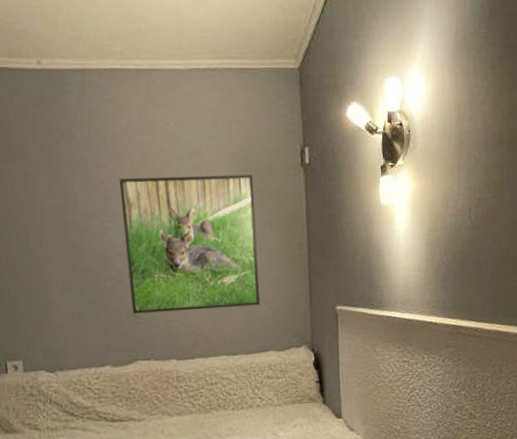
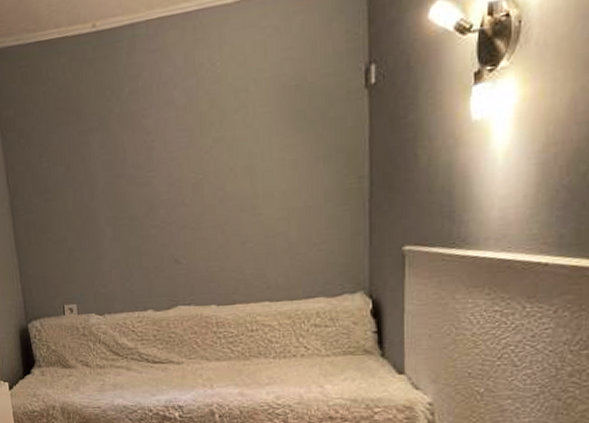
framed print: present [118,175,260,314] -> none [164,105,310,260]

